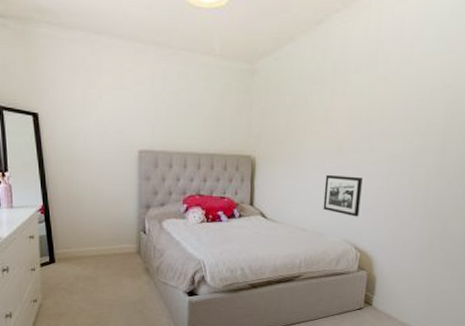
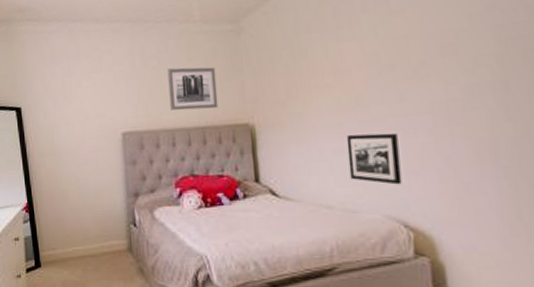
wall art: none [185,97,228,138] -> present [167,67,219,111]

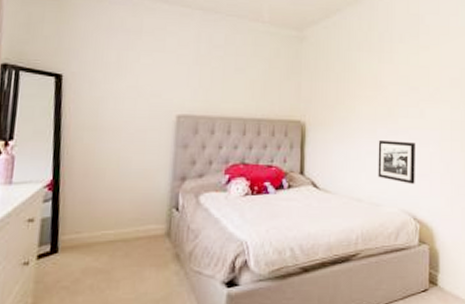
wall art: present [167,67,219,111] -> none [230,60,277,103]

